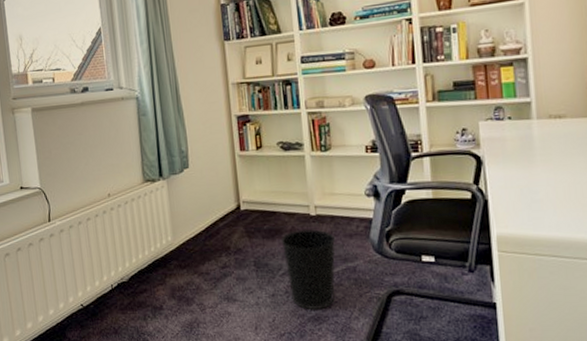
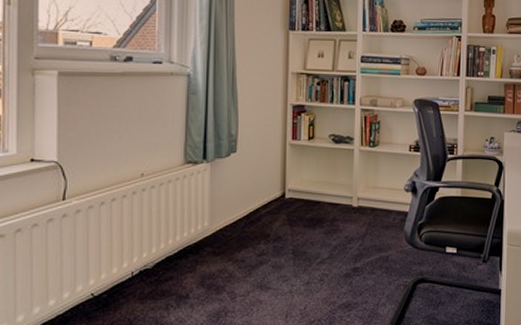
wastebasket: present [280,229,336,309] -> none [321,220,374,297]

